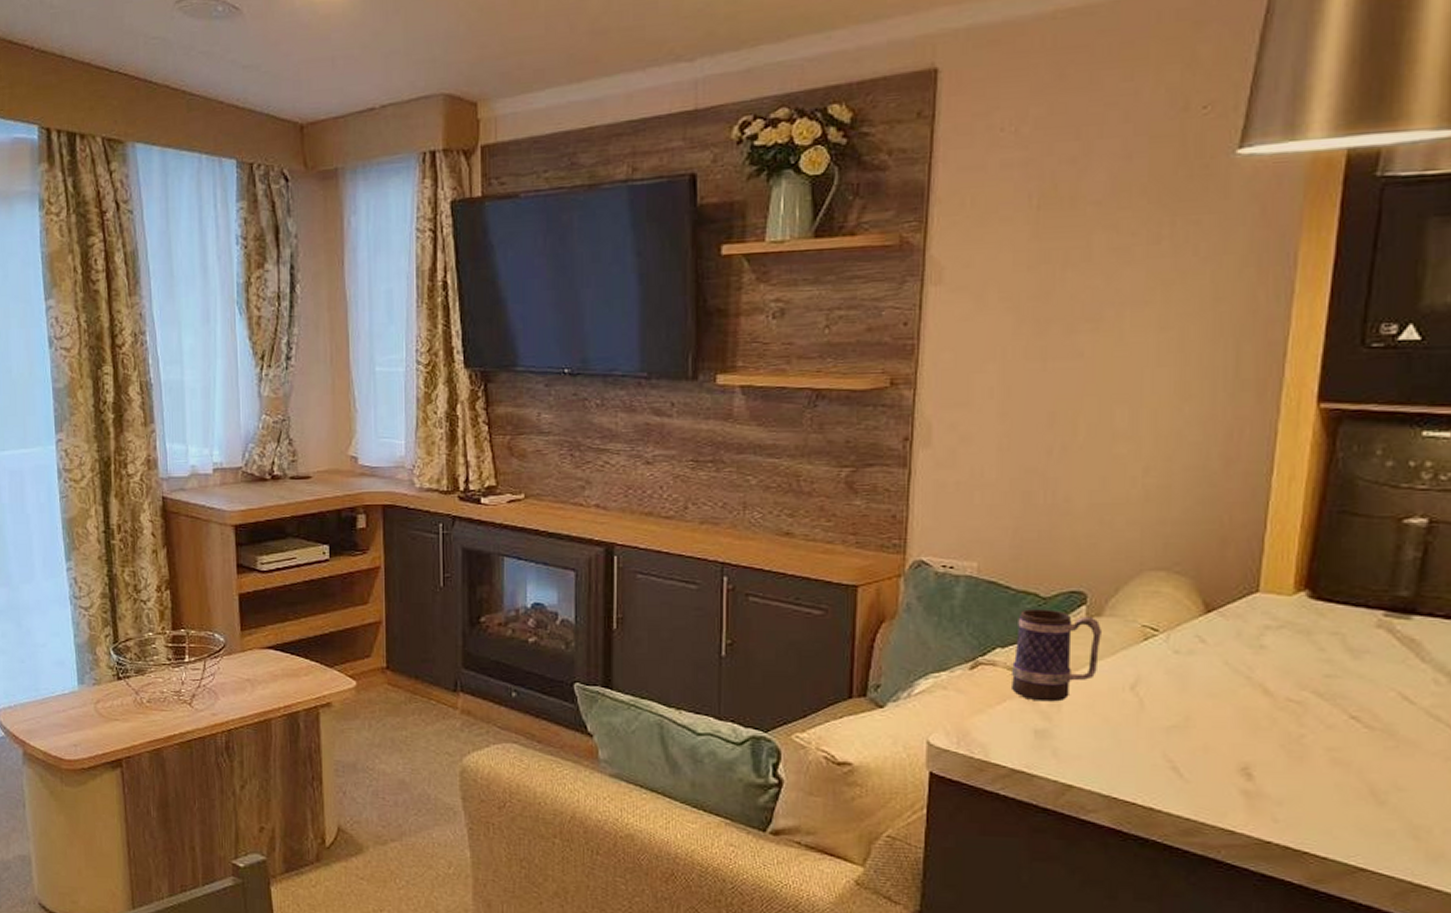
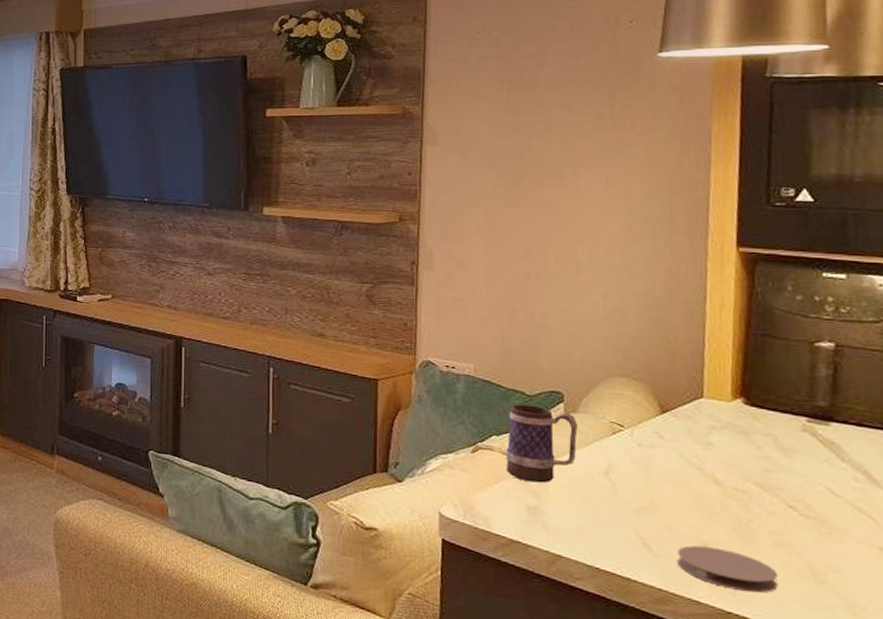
coaster: none [1210,767,1332,819] -> present [676,545,779,593]

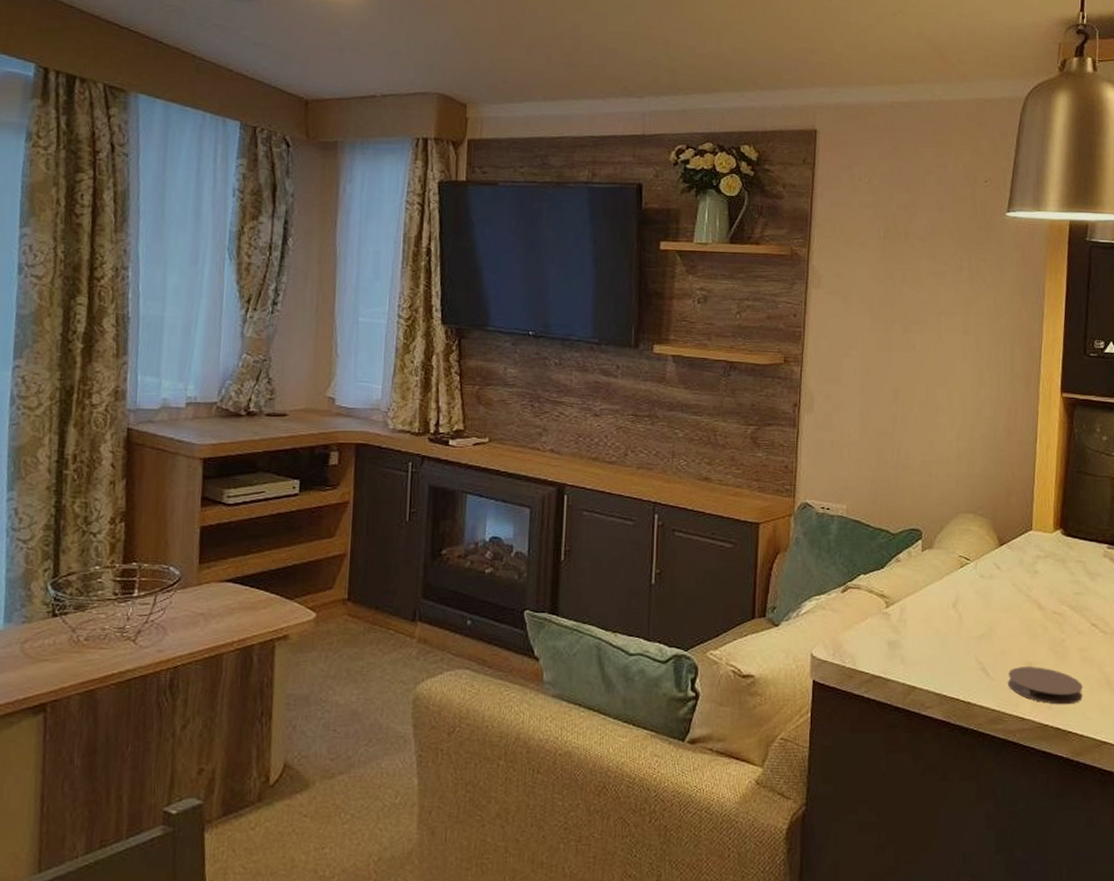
mug: present [506,404,578,483] -> none [872,543,932,618]

